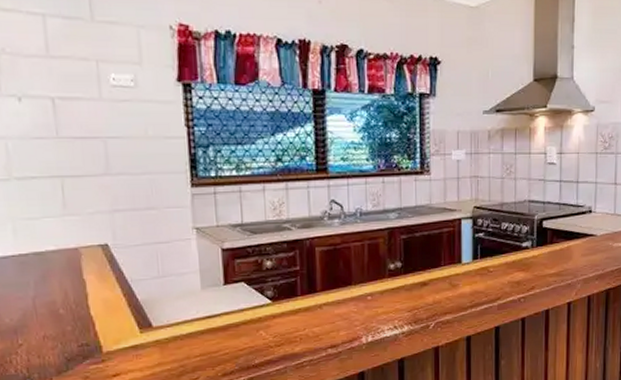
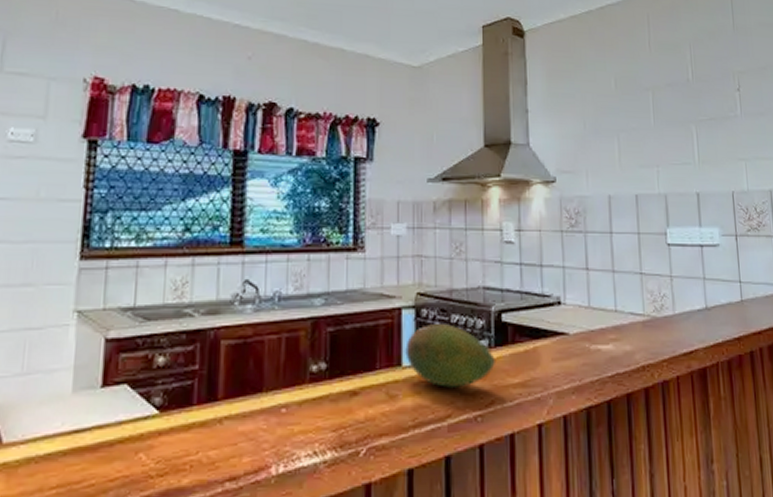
fruit: none [464,230,536,279] -> present [405,324,495,389]

